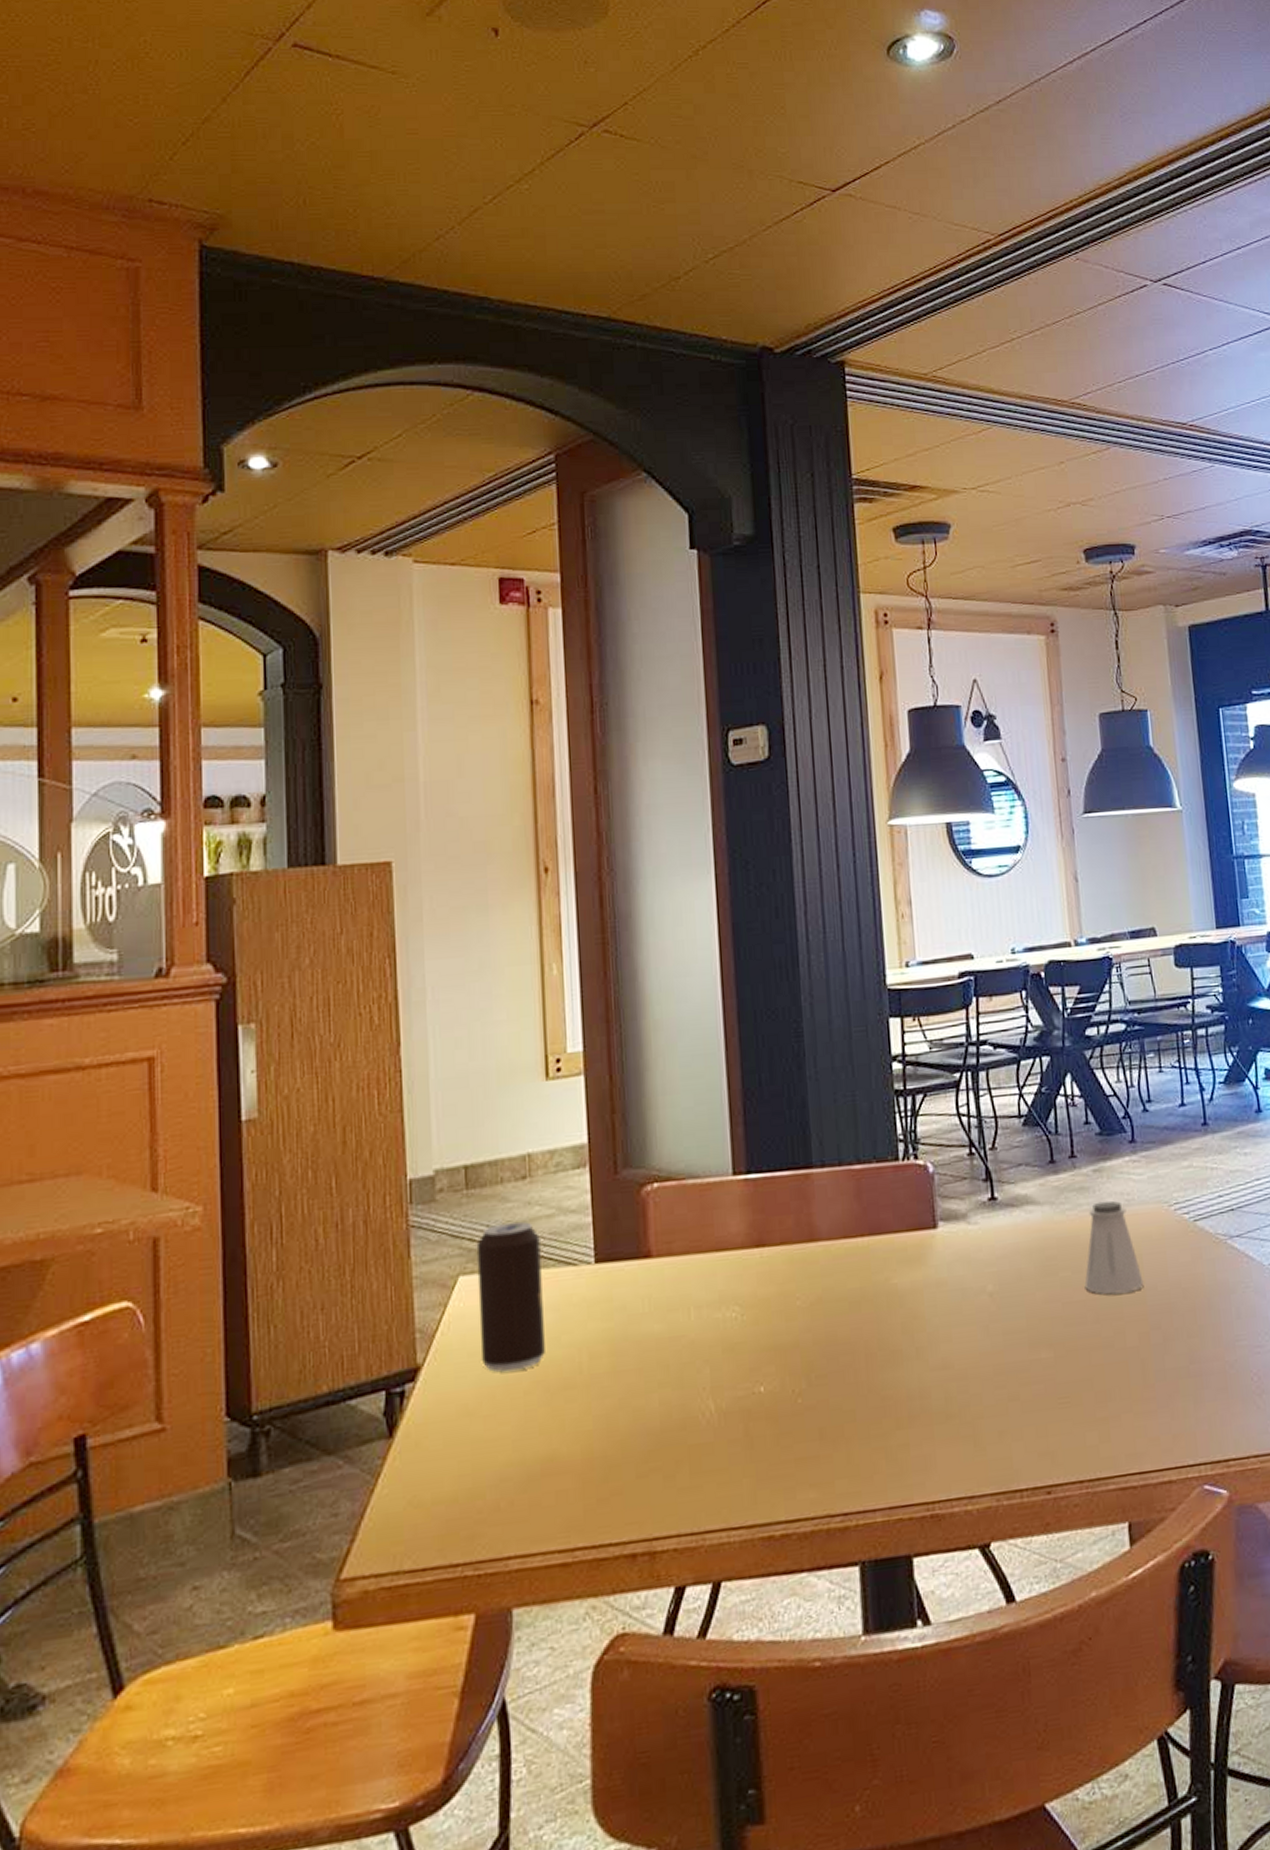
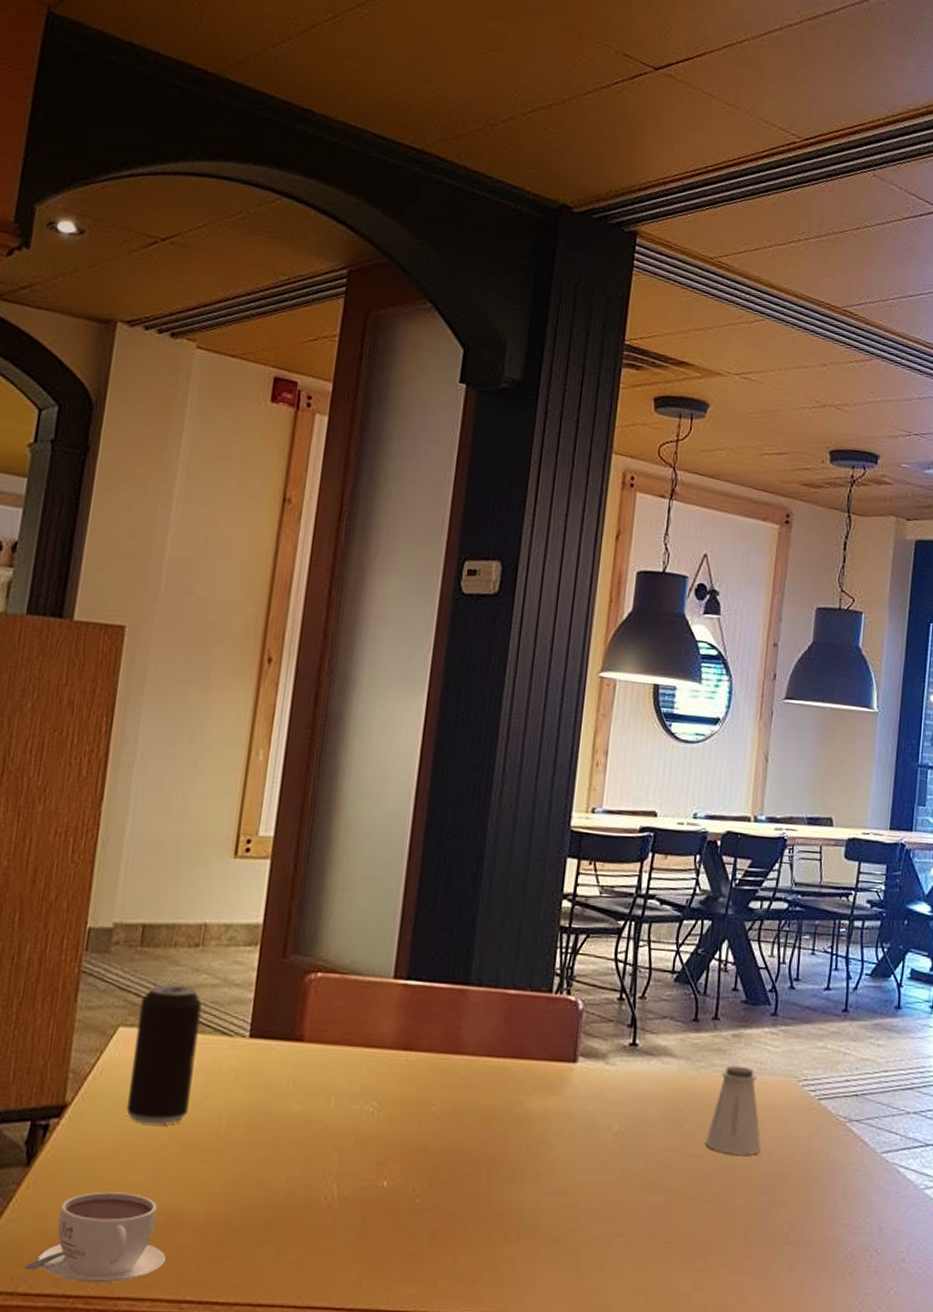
coffee cup: none [406,1446,551,1549] -> present [25,1191,167,1284]

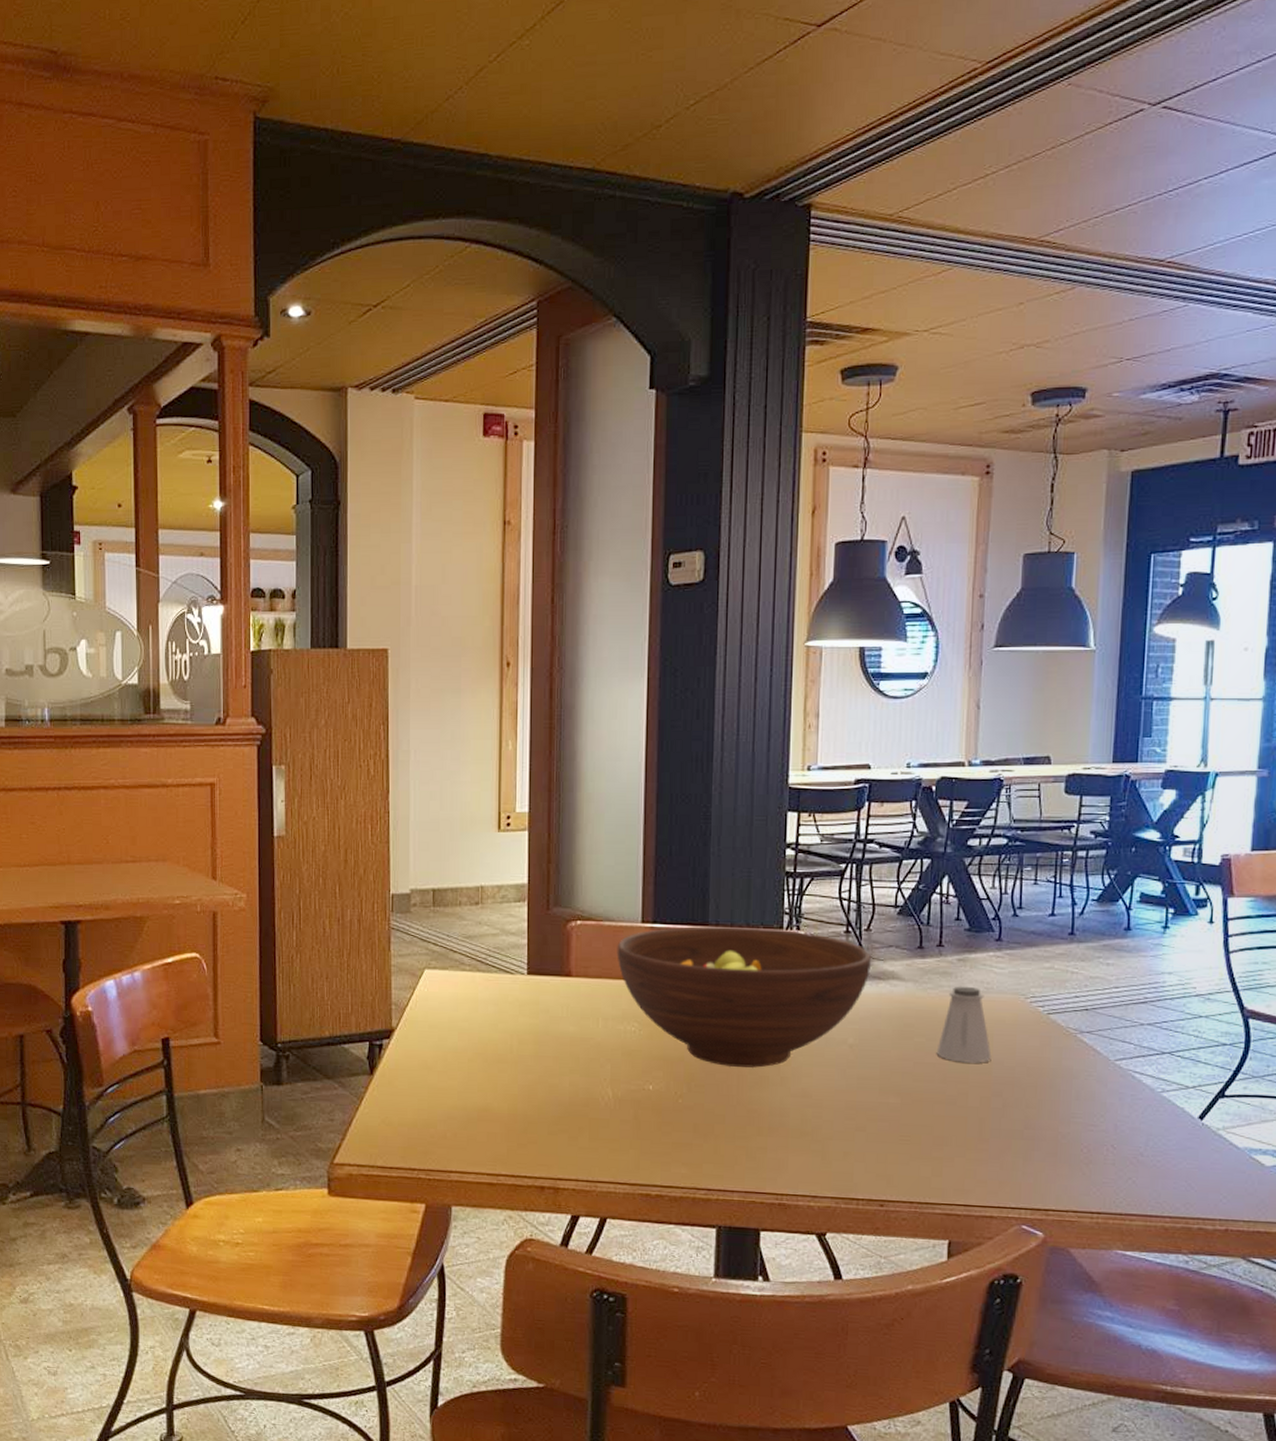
coffee cup: present [25,1191,167,1284] -> none [379,1093,483,1161]
beverage can: present [127,984,202,1125] -> none [438,935,486,1043]
fruit bowl: none [360,985,644,1159] -> present [617,926,871,1068]

